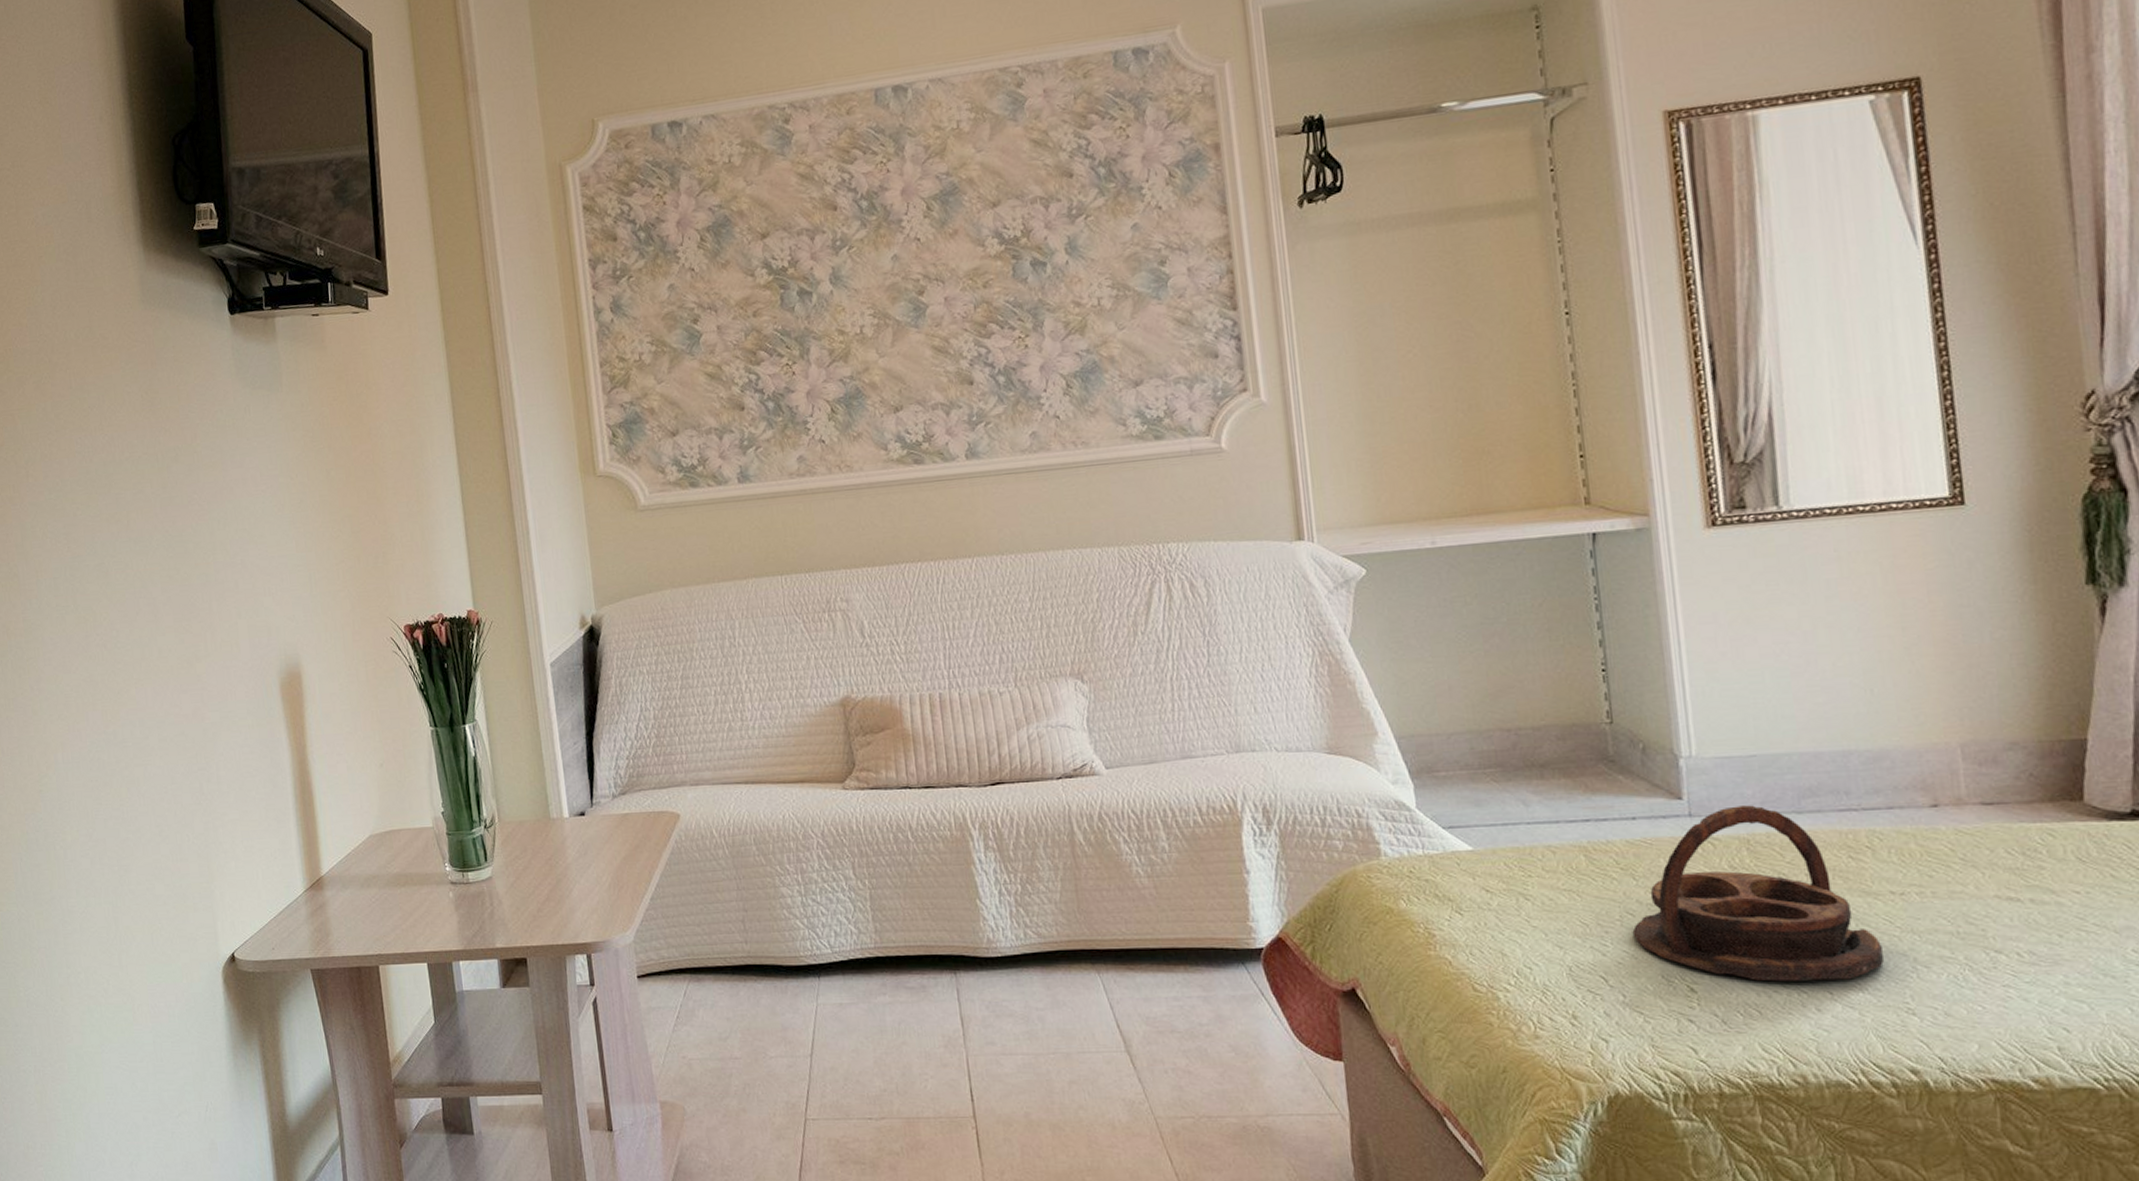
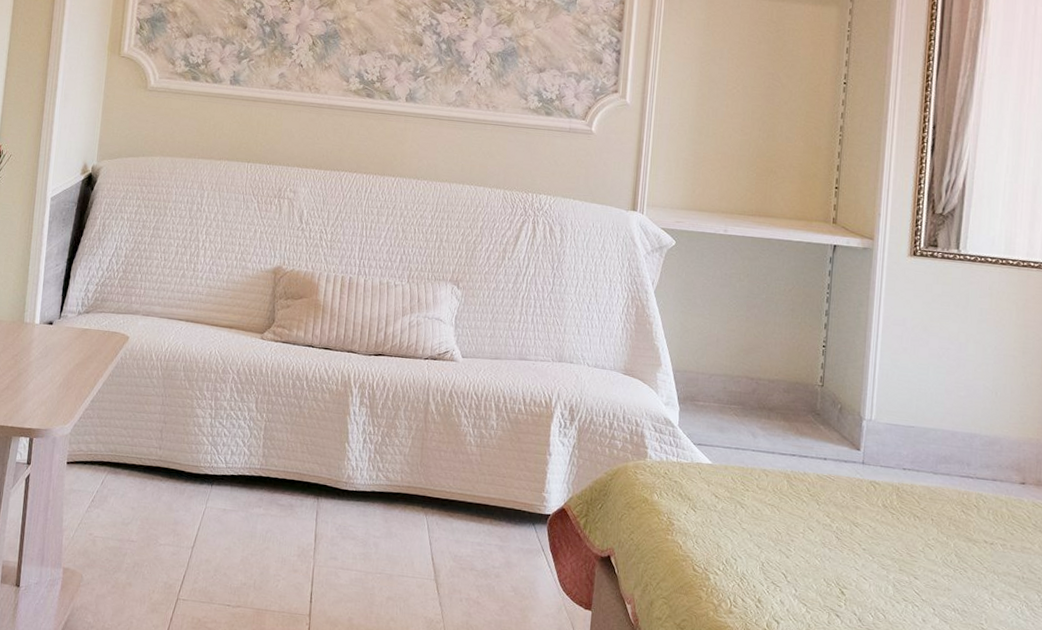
serving tray: present [1632,805,1884,982] -> none [809,461,972,601]

